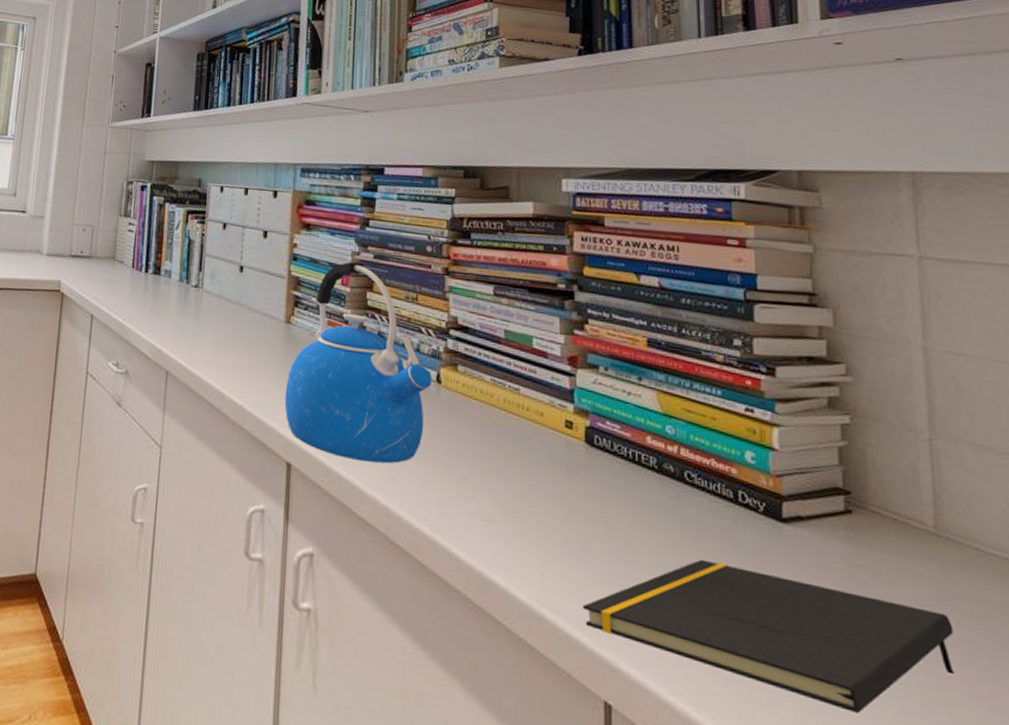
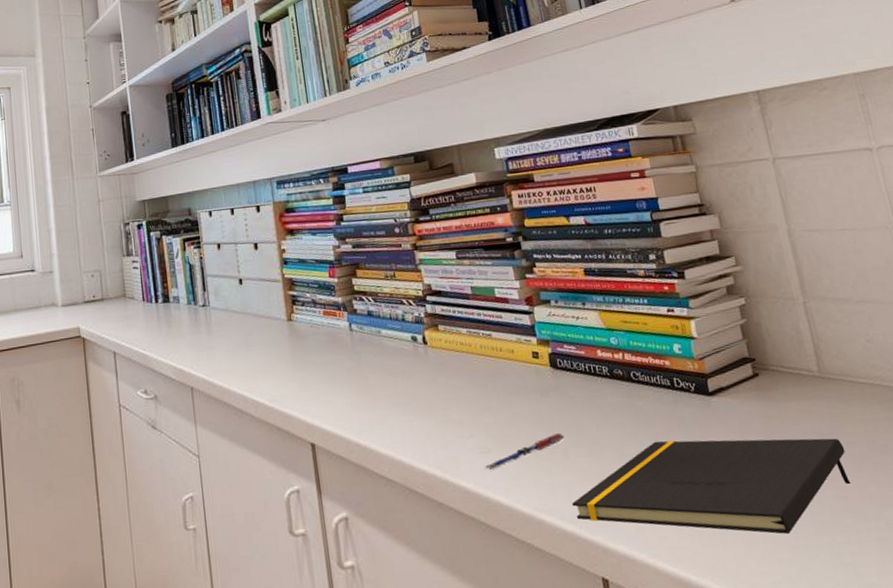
kettle: present [284,261,431,464] -> none [297,254,420,428]
pen: none [484,520,588,545] -> present [484,433,565,471]

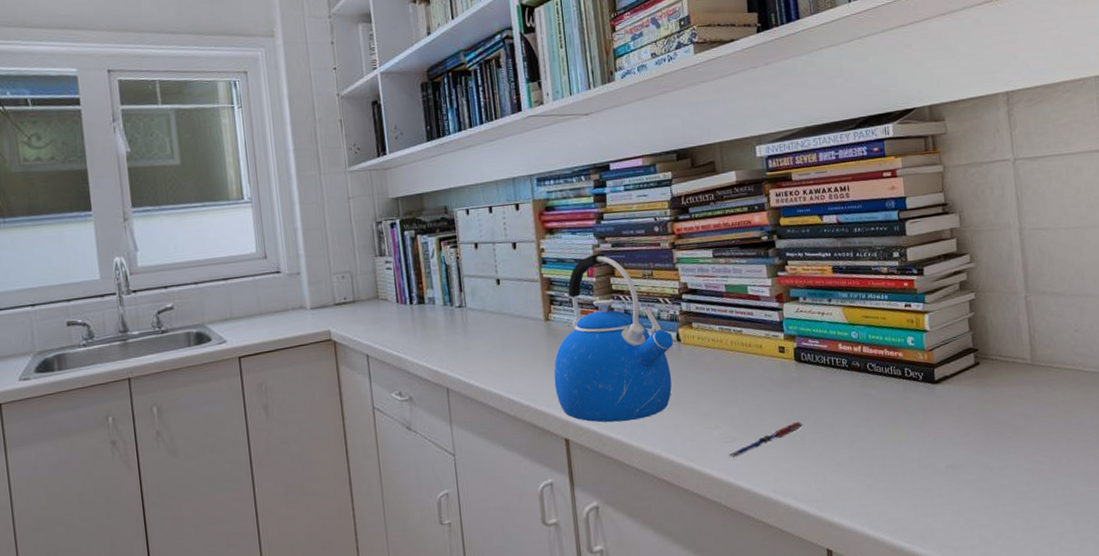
kettle: none [297,254,420,428] -> present [554,253,673,423]
notepad: present [572,438,852,534] -> none [806,418,1047,504]

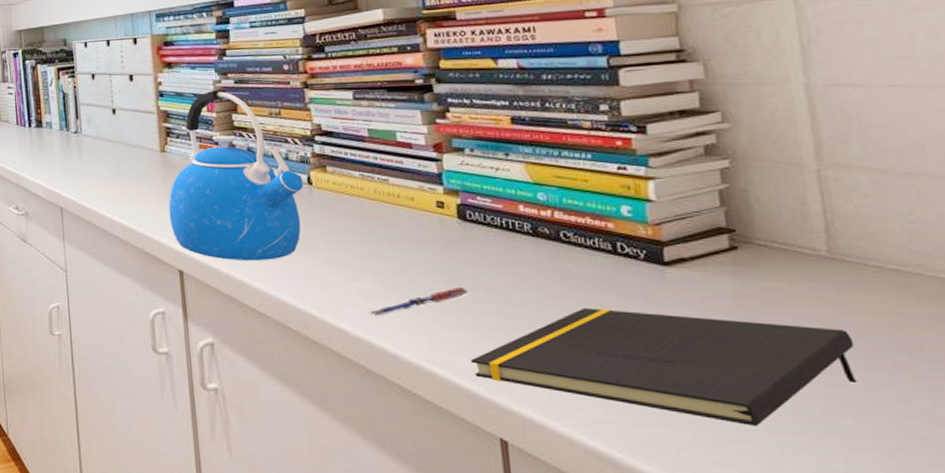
notepad: none [806,418,1047,504] -> present [471,307,858,426]

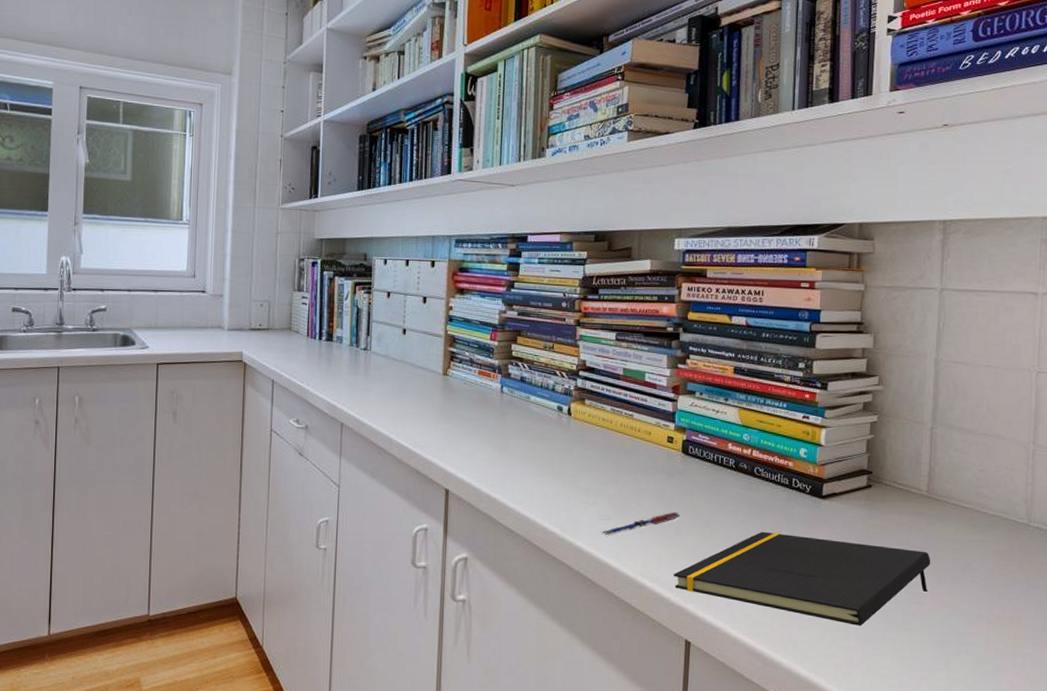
kettle: present [168,89,303,260] -> none [443,319,564,483]

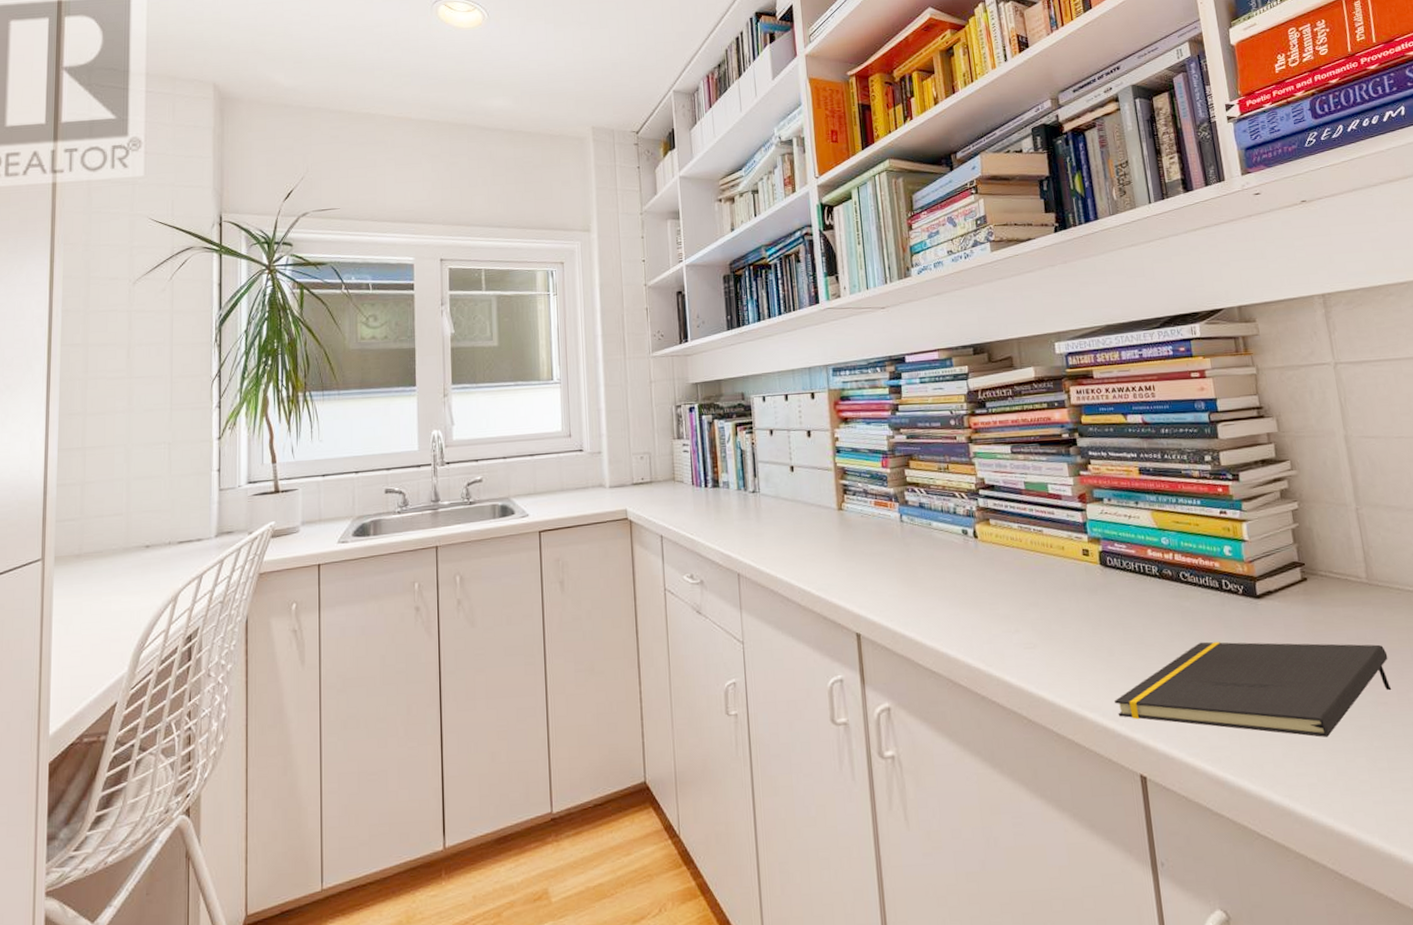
pen: present [601,512,680,536] -> none [1029,631,1111,666]

